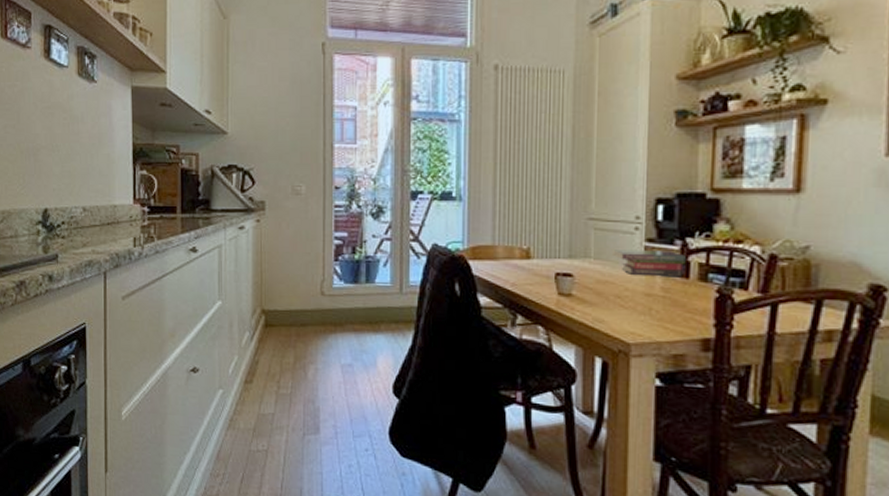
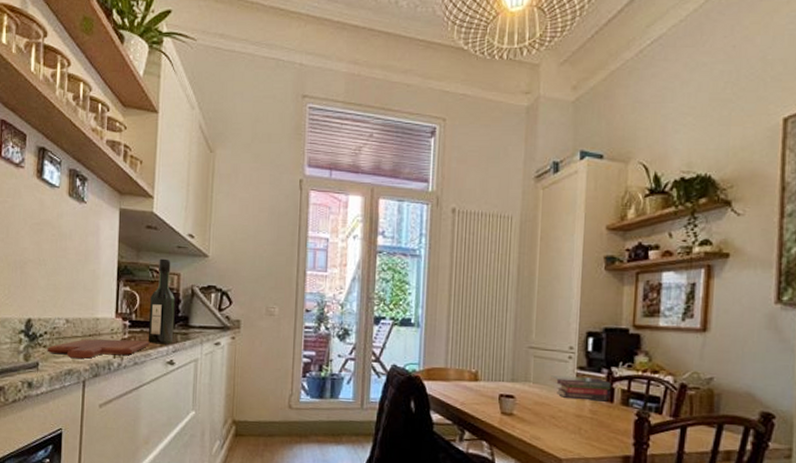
cutting board: none [65,227,171,249] -> present [47,338,150,359]
bottle: none [168,138,195,231] -> present [148,258,175,345]

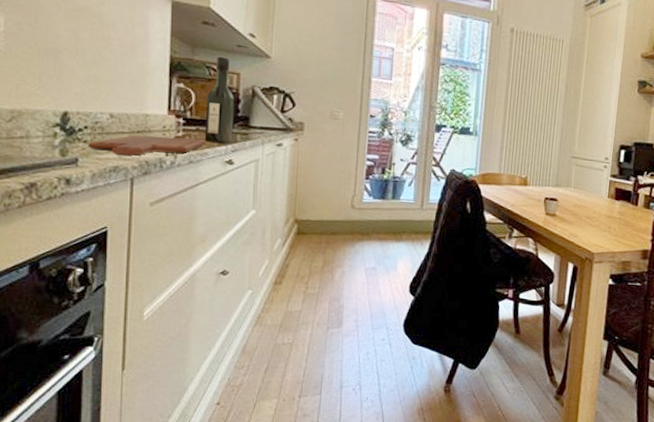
books: present [548,375,611,402] -> none [586,182,637,205]

